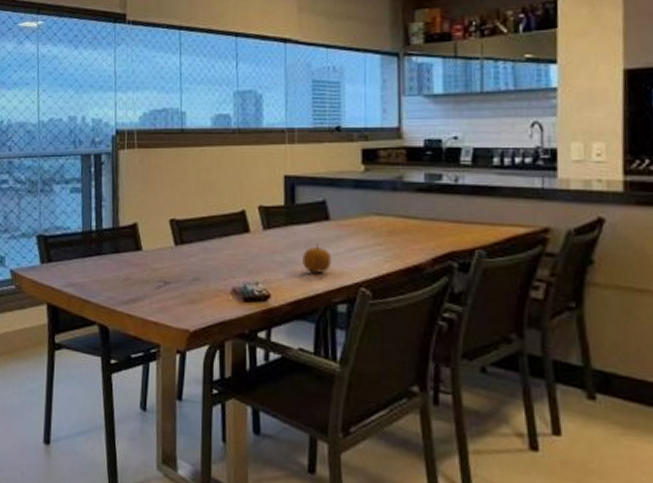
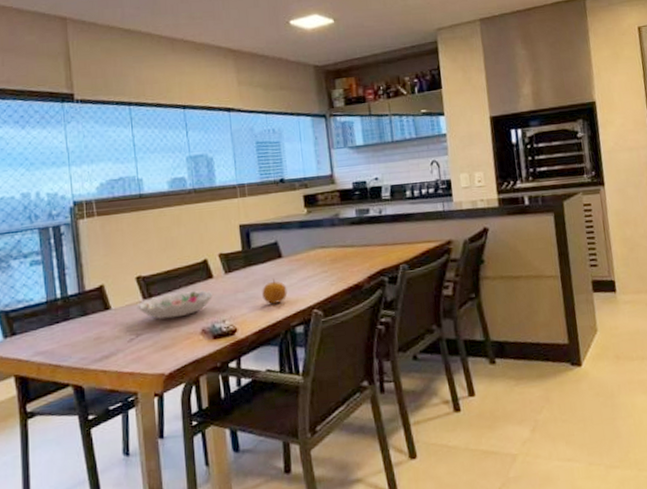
decorative bowl: none [169,242,247,271] -> present [138,290,213,319]

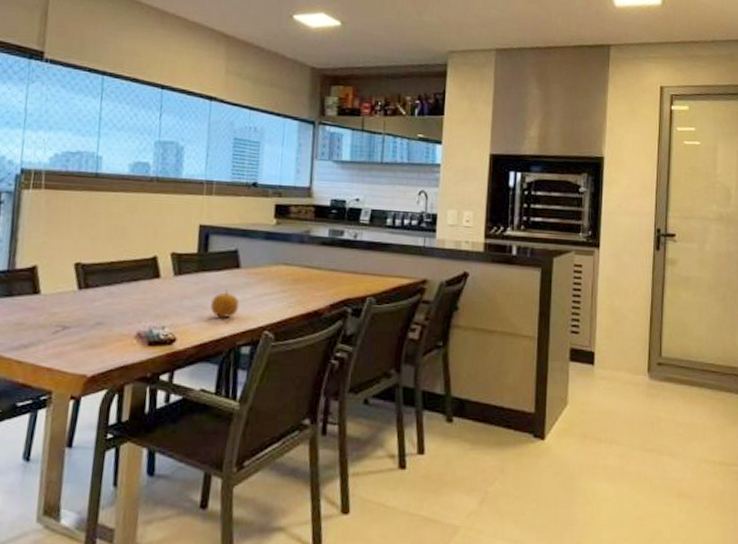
decorative bowl: present [138,290,213,319] -> none [70,287,156,316]

